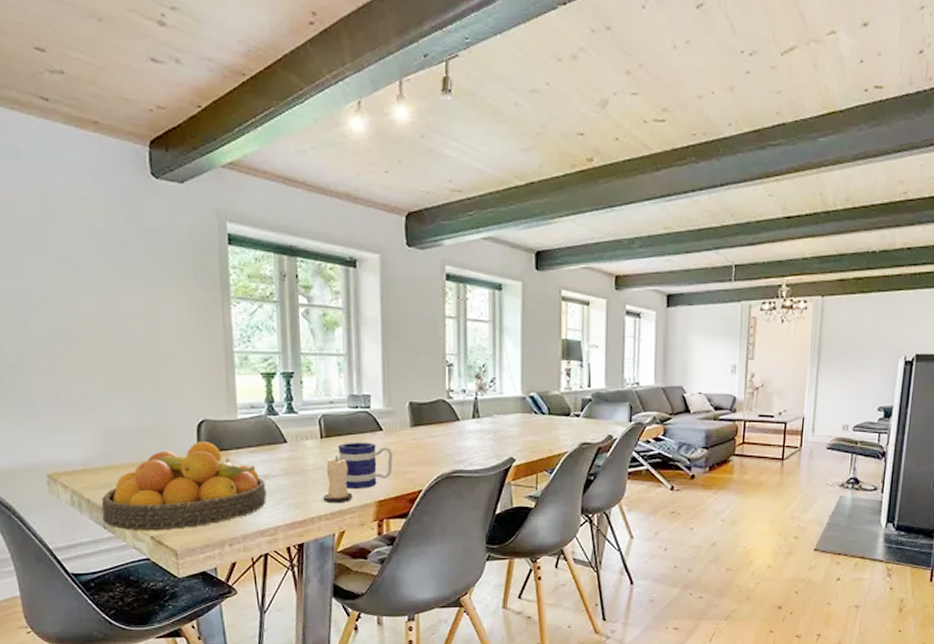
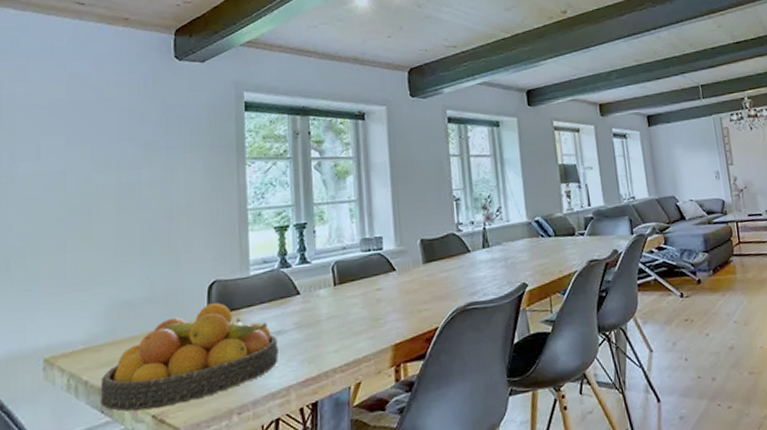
candle: present [323,456,353,504] -> none [337,302,369,354]
mug: present [338,442,393,490] -> none [352,284,408,336]

